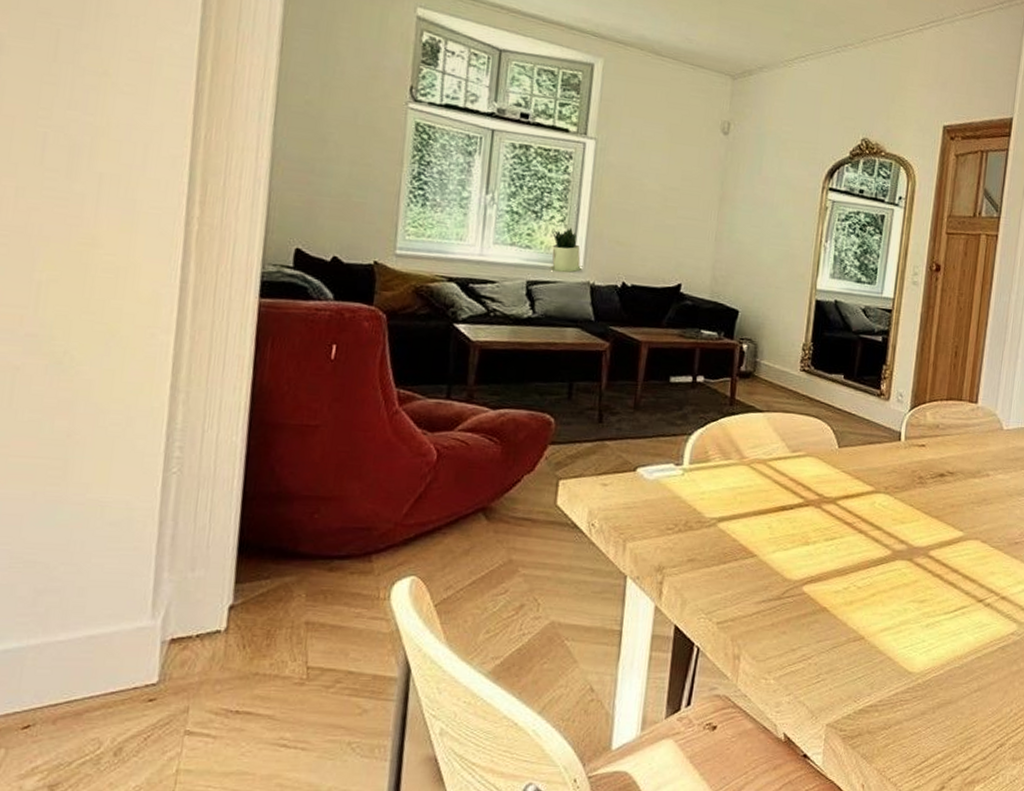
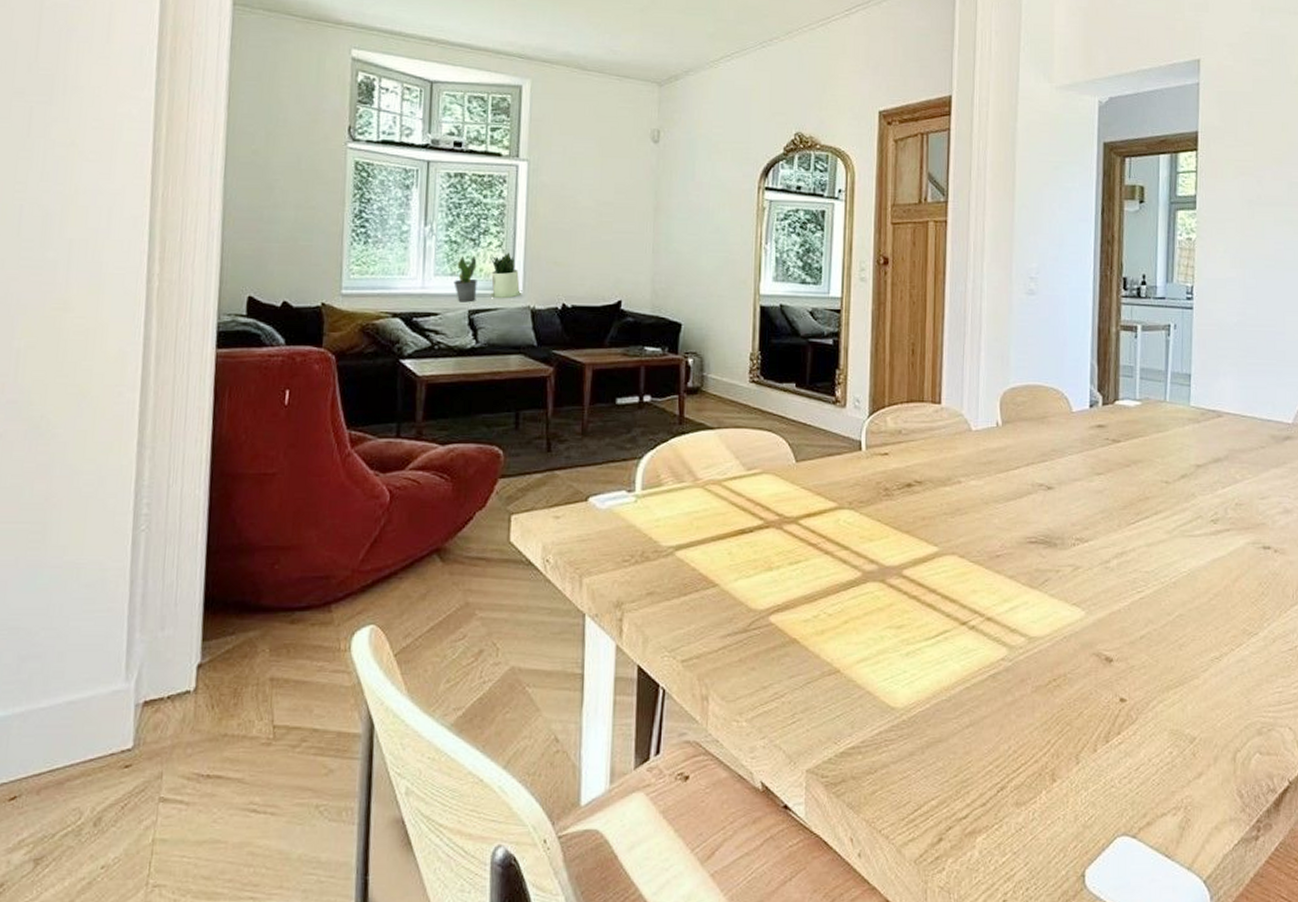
potted plant: none [513,226,538,273] -> present [453,255,477,302]

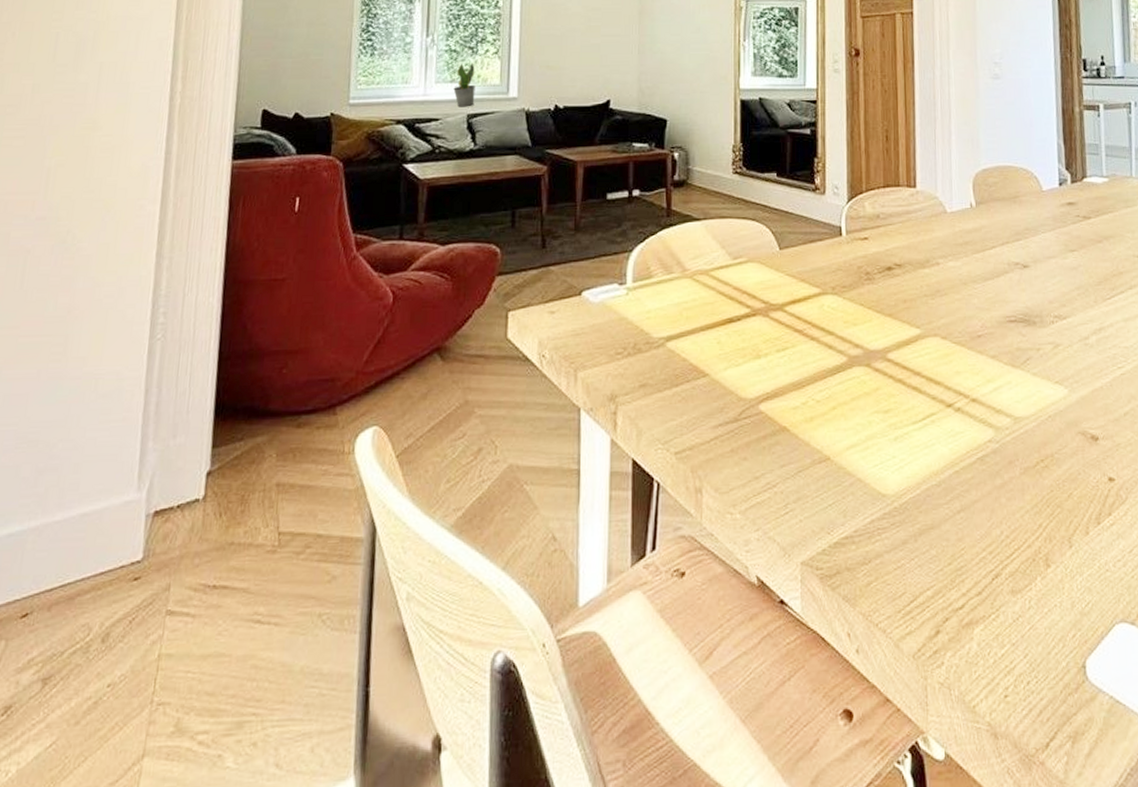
planter: present [490,252,522,299] -> none [487,59,517,103]

